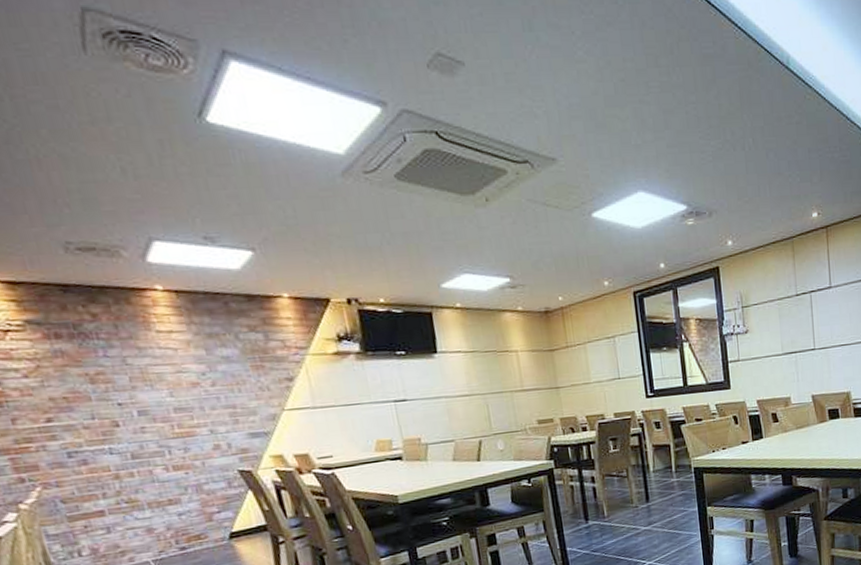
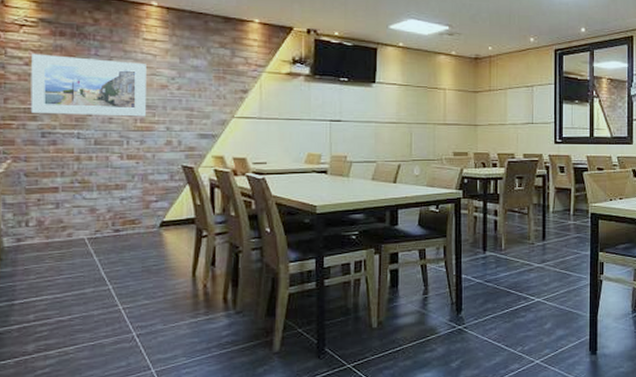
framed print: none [28,360,183,432] -> present [30,53,146,117]

